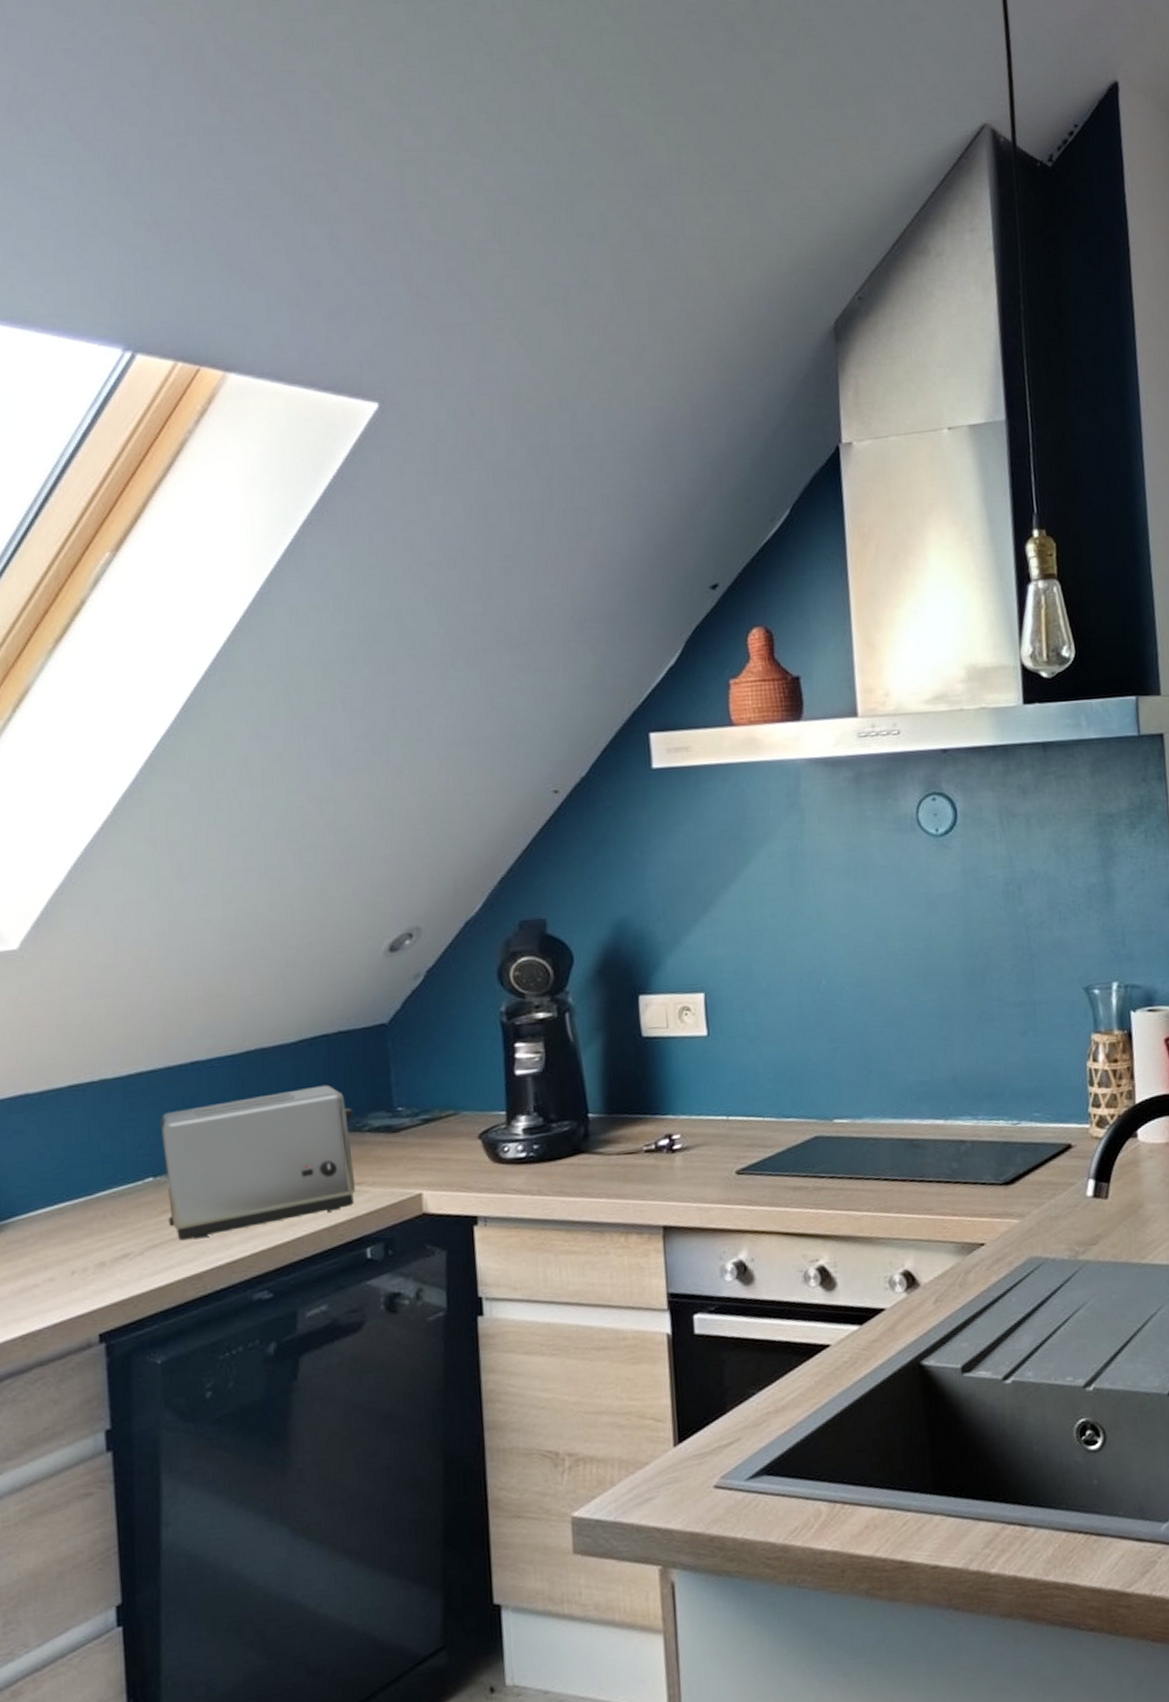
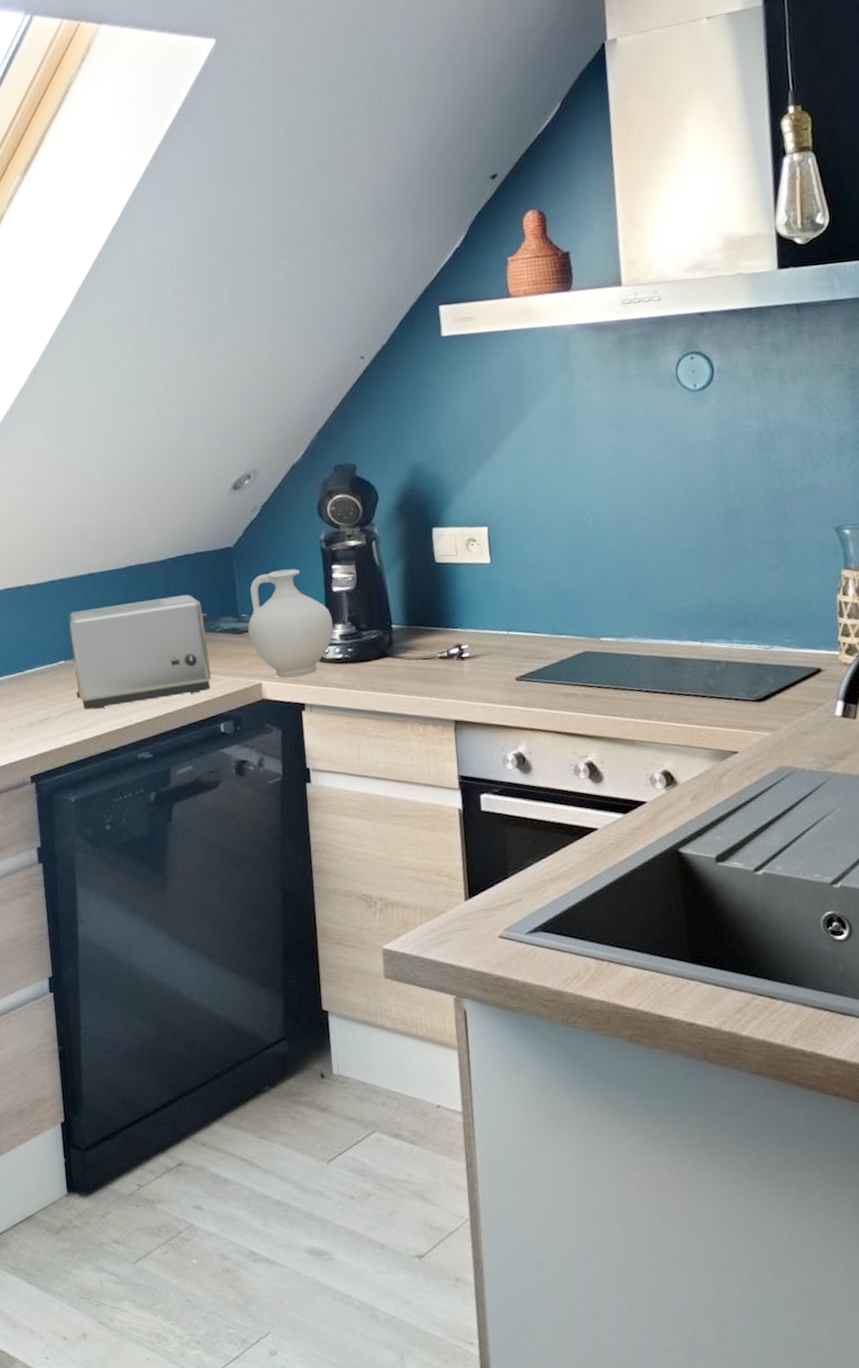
ceramic jug: none [405,1049,516,1186] -> present [248,569,334,678]

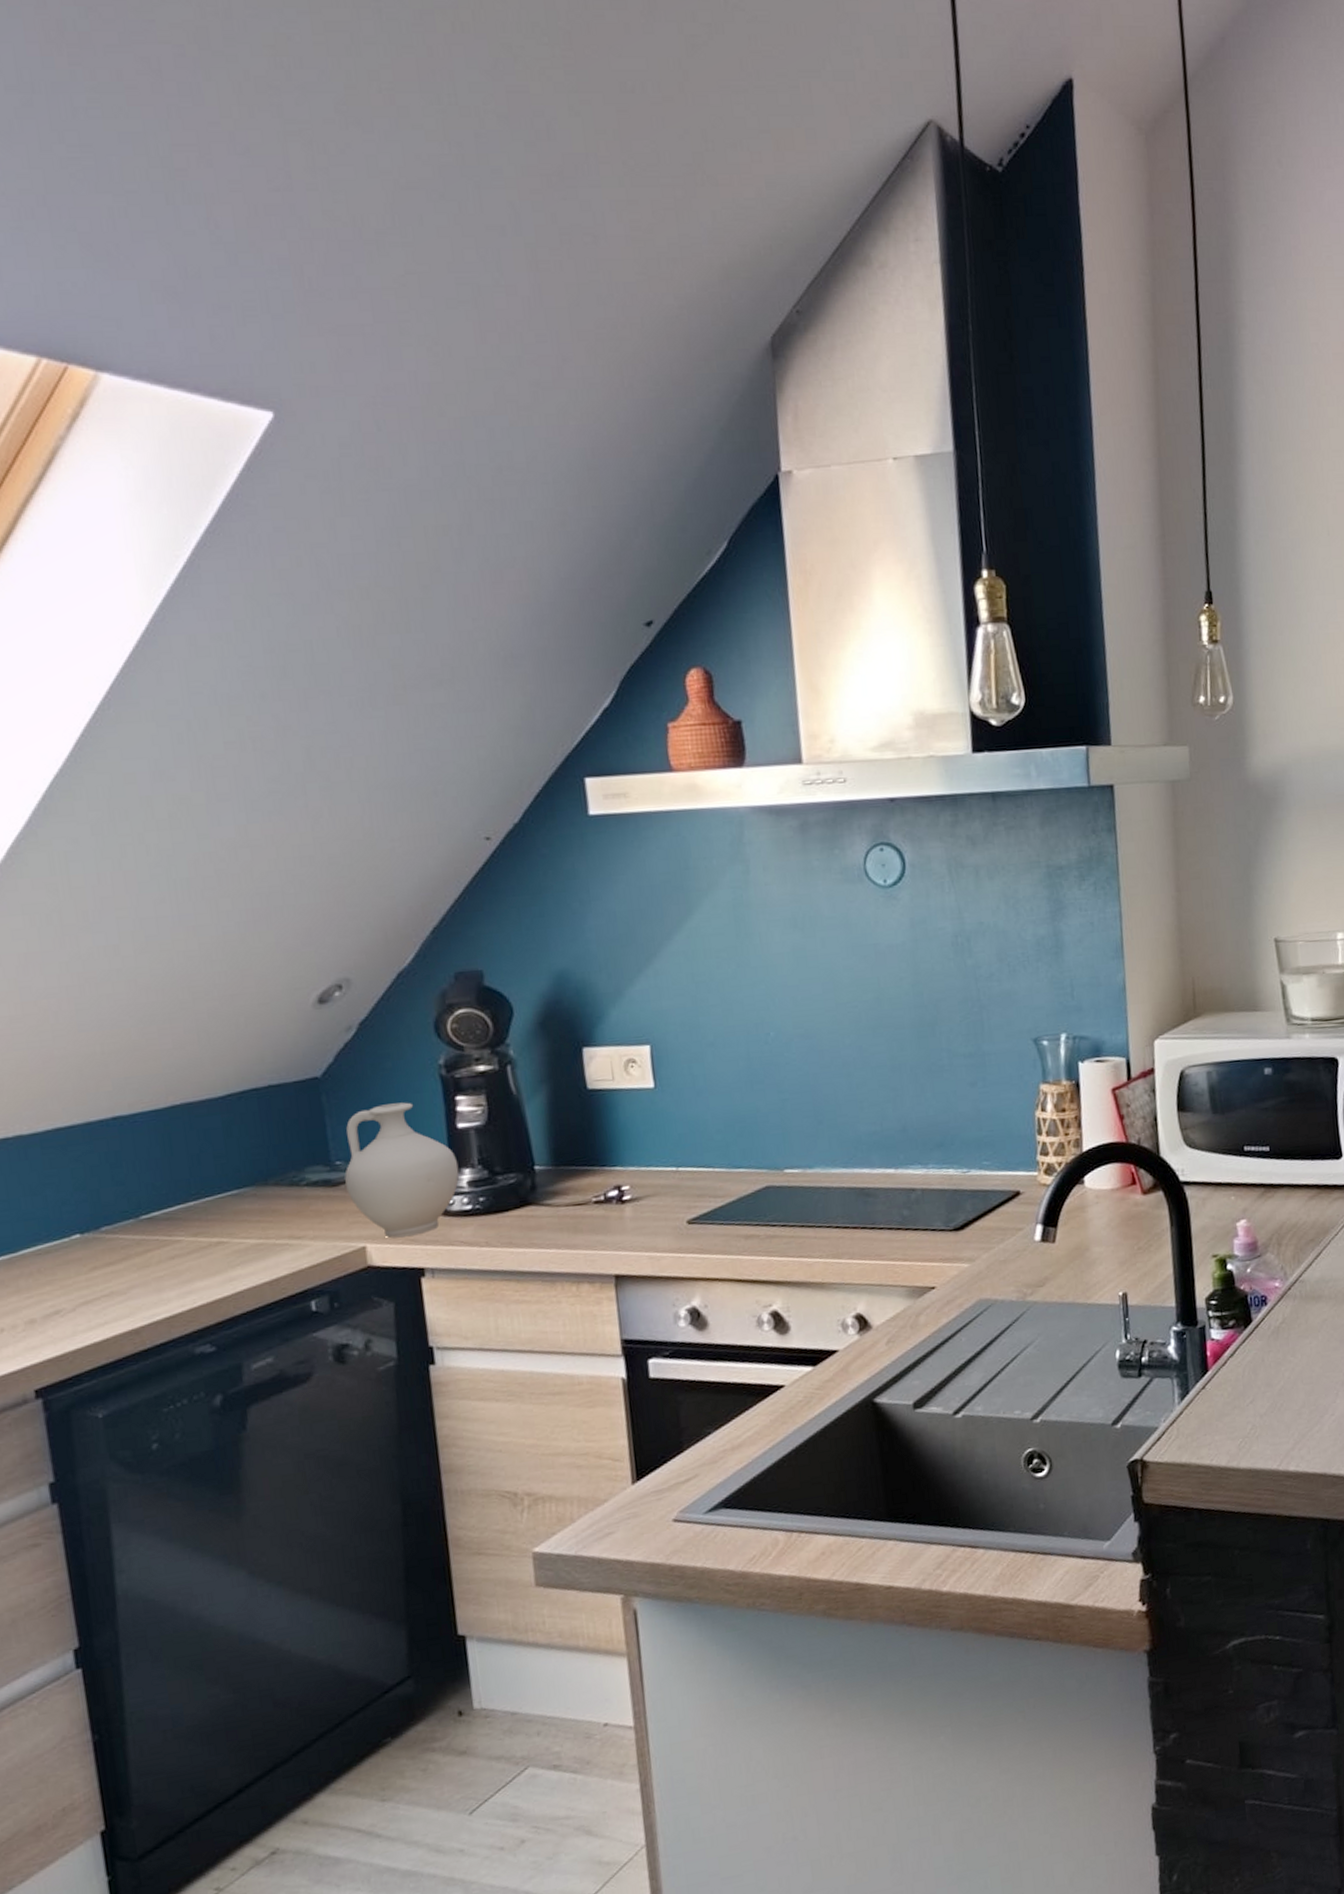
toaster: present [68,594,212,710] -> none [82,1139,297,1297]

